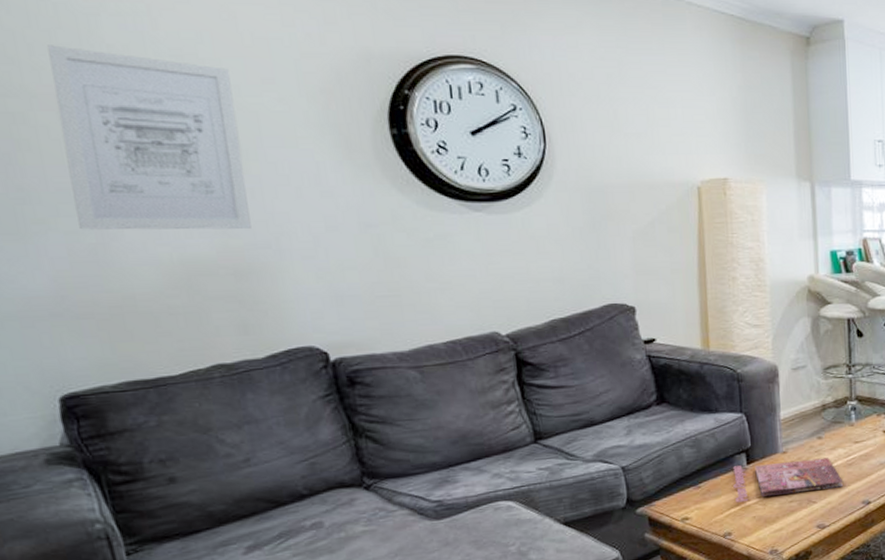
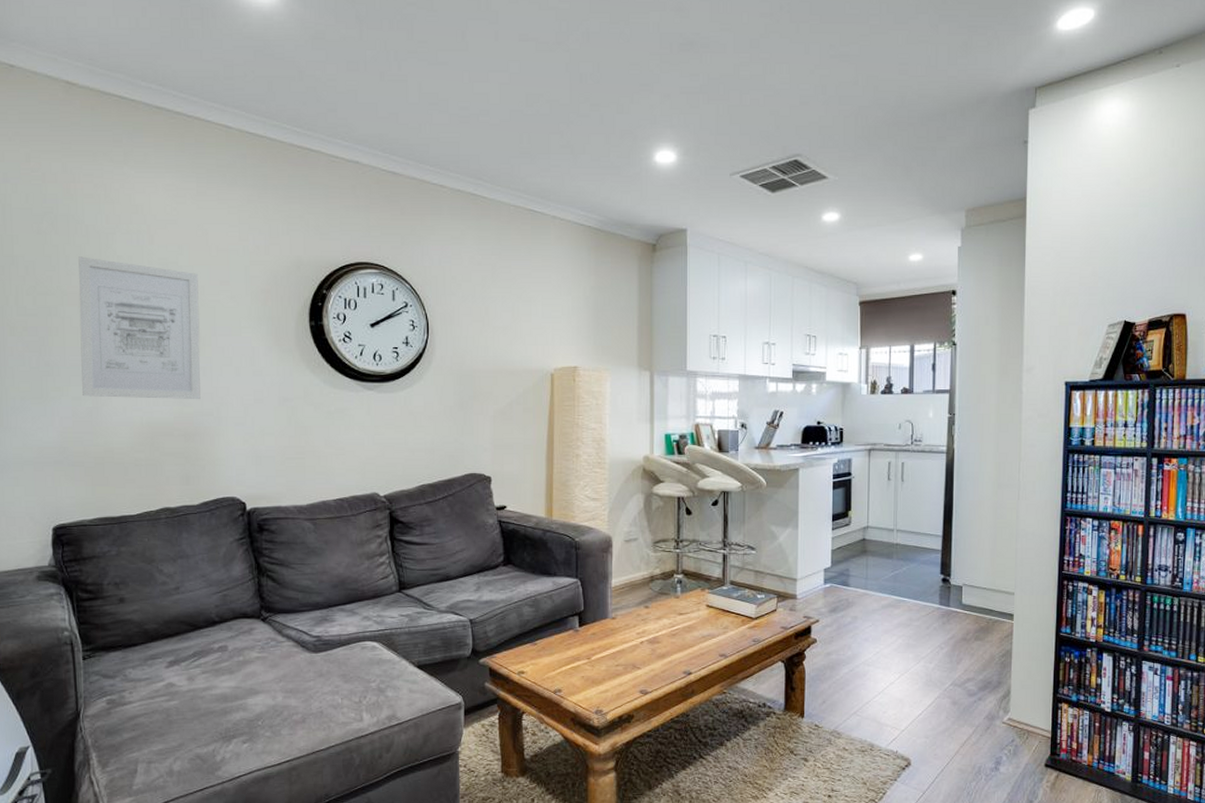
cover: present [733,457,843,503] -> none [566,626,666,662]

